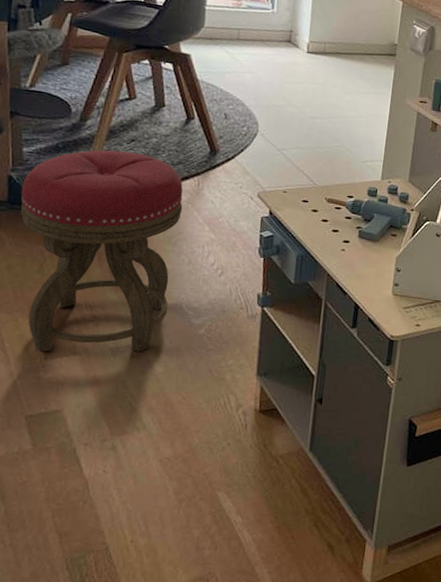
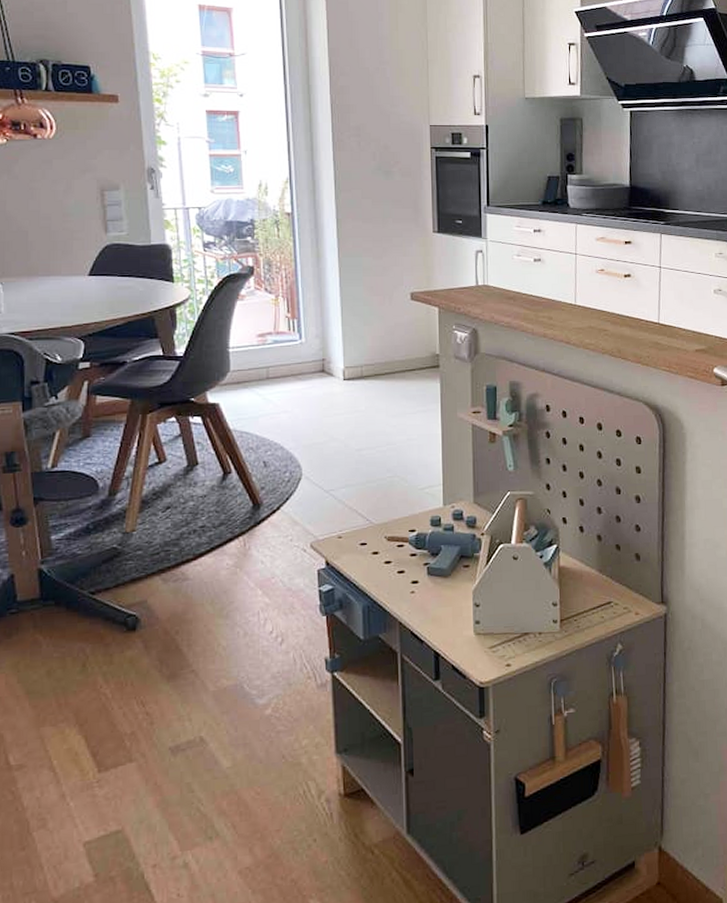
stool: present [20,150,183,352] -> none [53,520,230,764]

